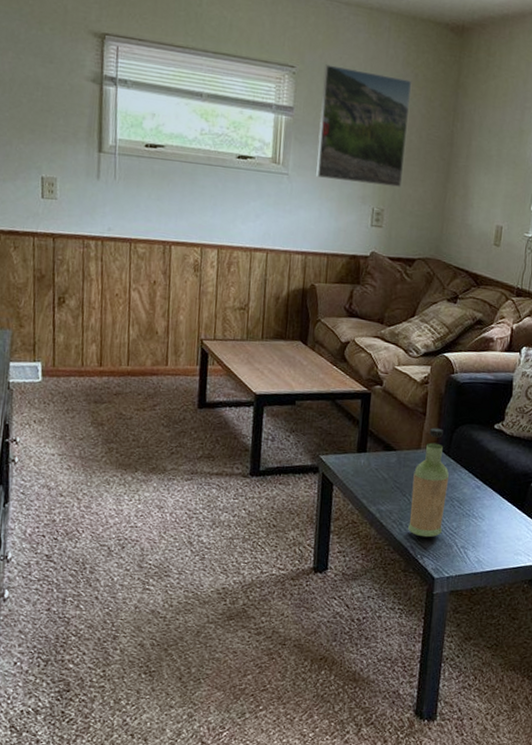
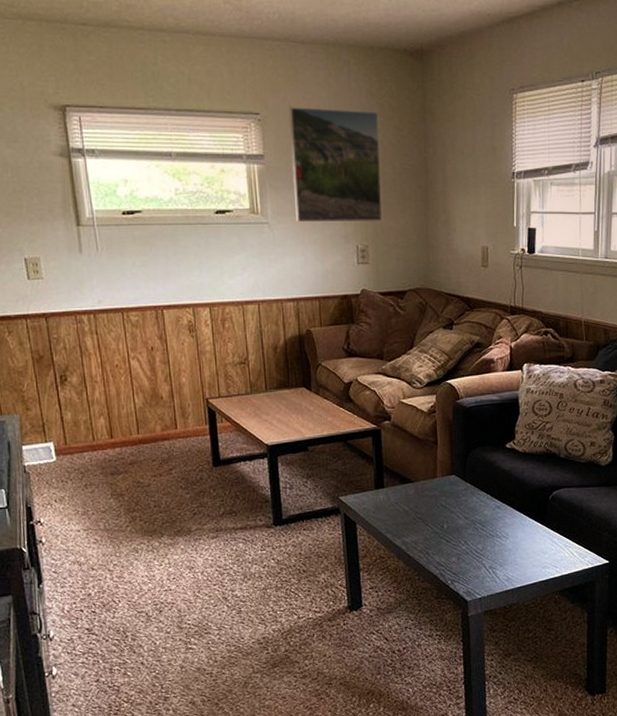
bottle: present [408,428,450,538] -> none [433,455,469,563]

